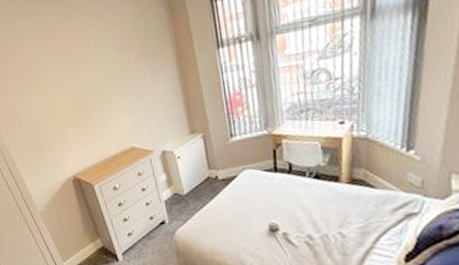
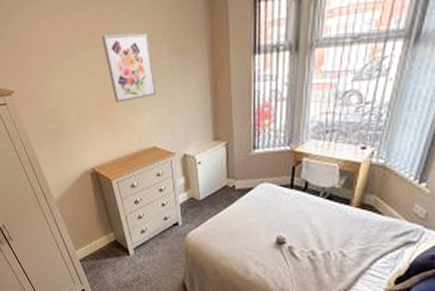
wall art: none [72,43,129,110] -> present [101,33,156,103]

